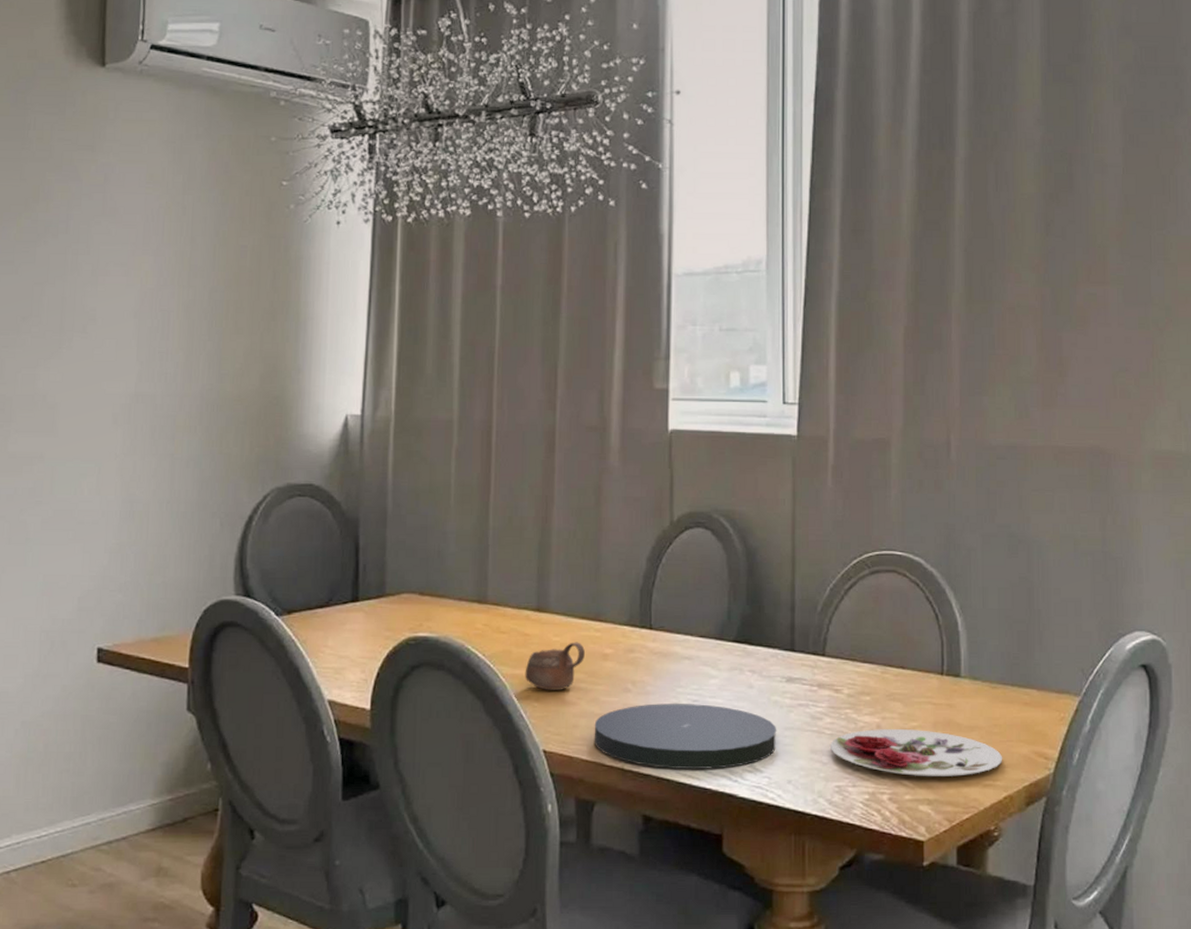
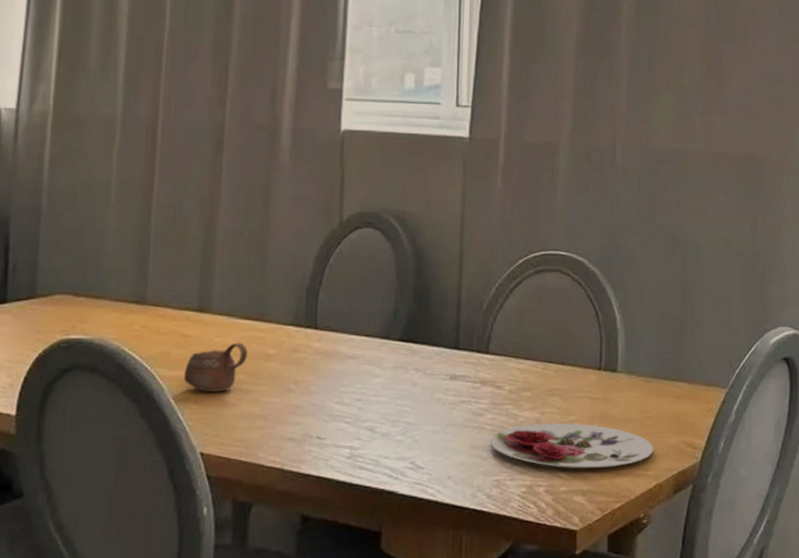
plate: present [594,703,777,769] -> none [253,403,439,468]

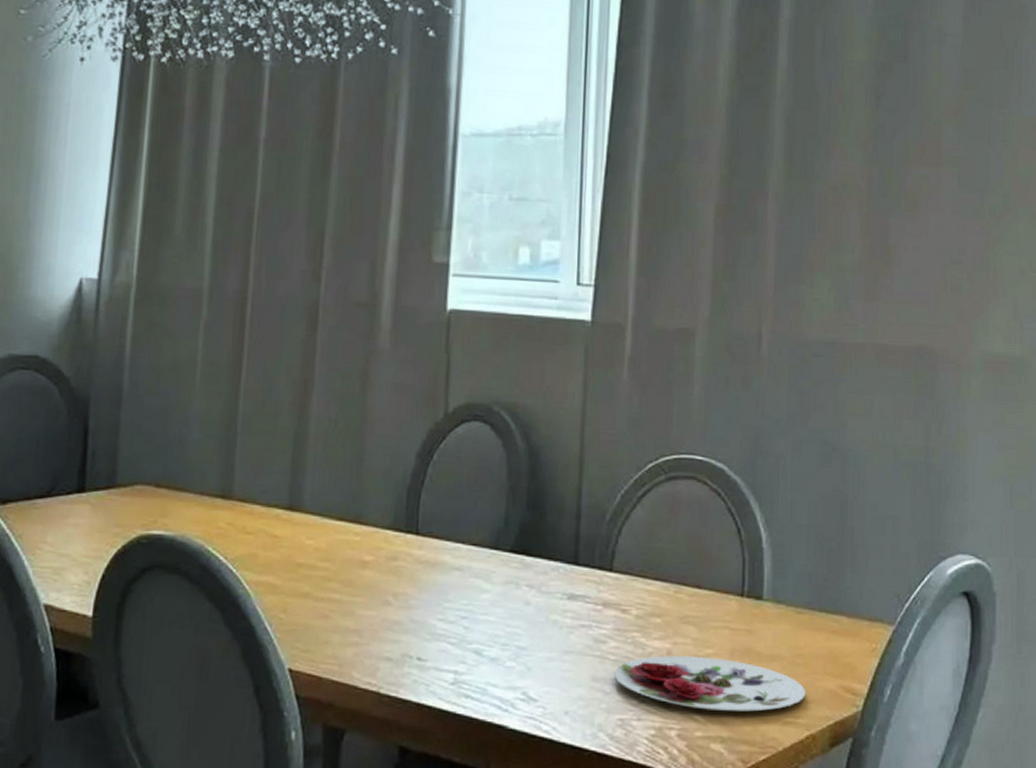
cup: present [183,342,247,392] -> none [271,546,341,601]

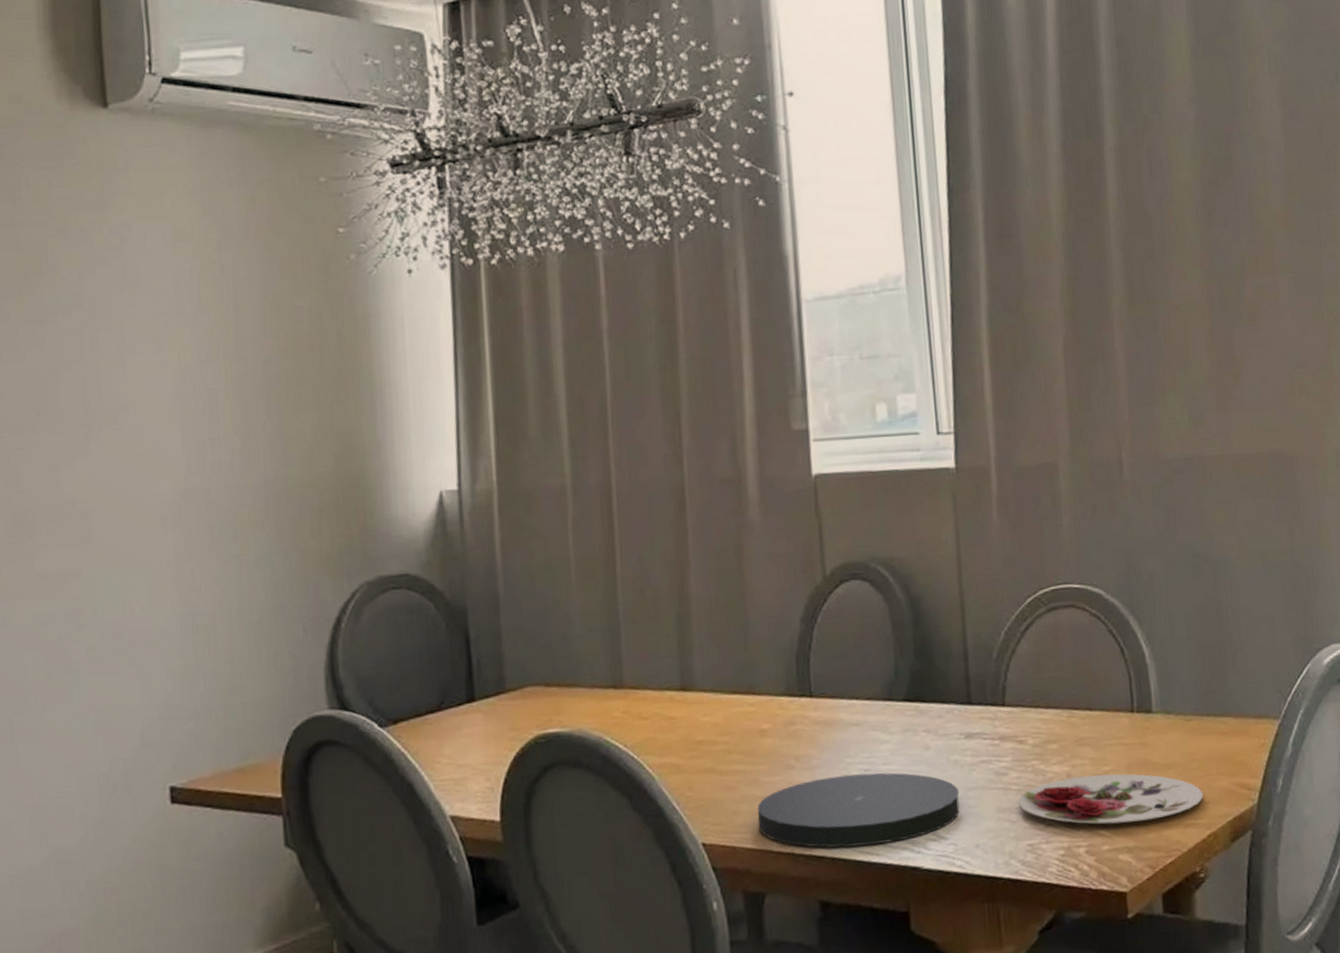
plate: none [347,619,555,696] -> present [757,772,960,848]

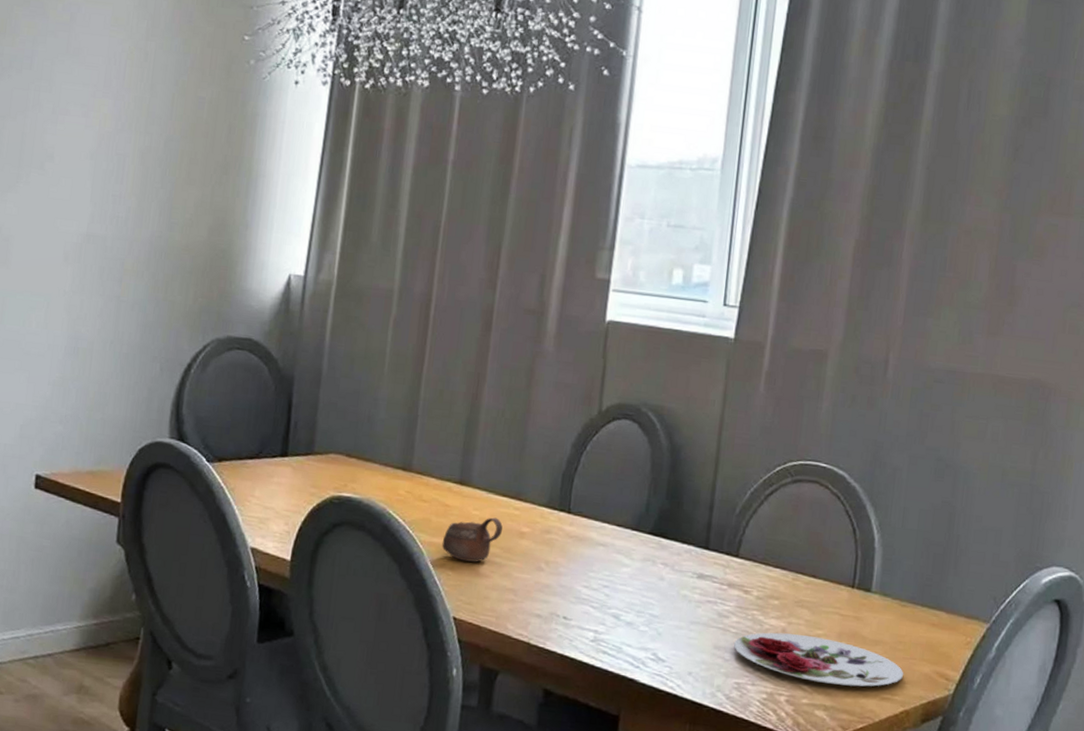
cup: none [673,720,740,777] -> present [442,517,503,562]
plate: present [757,772,960,848] -> none [503,584,683,654]

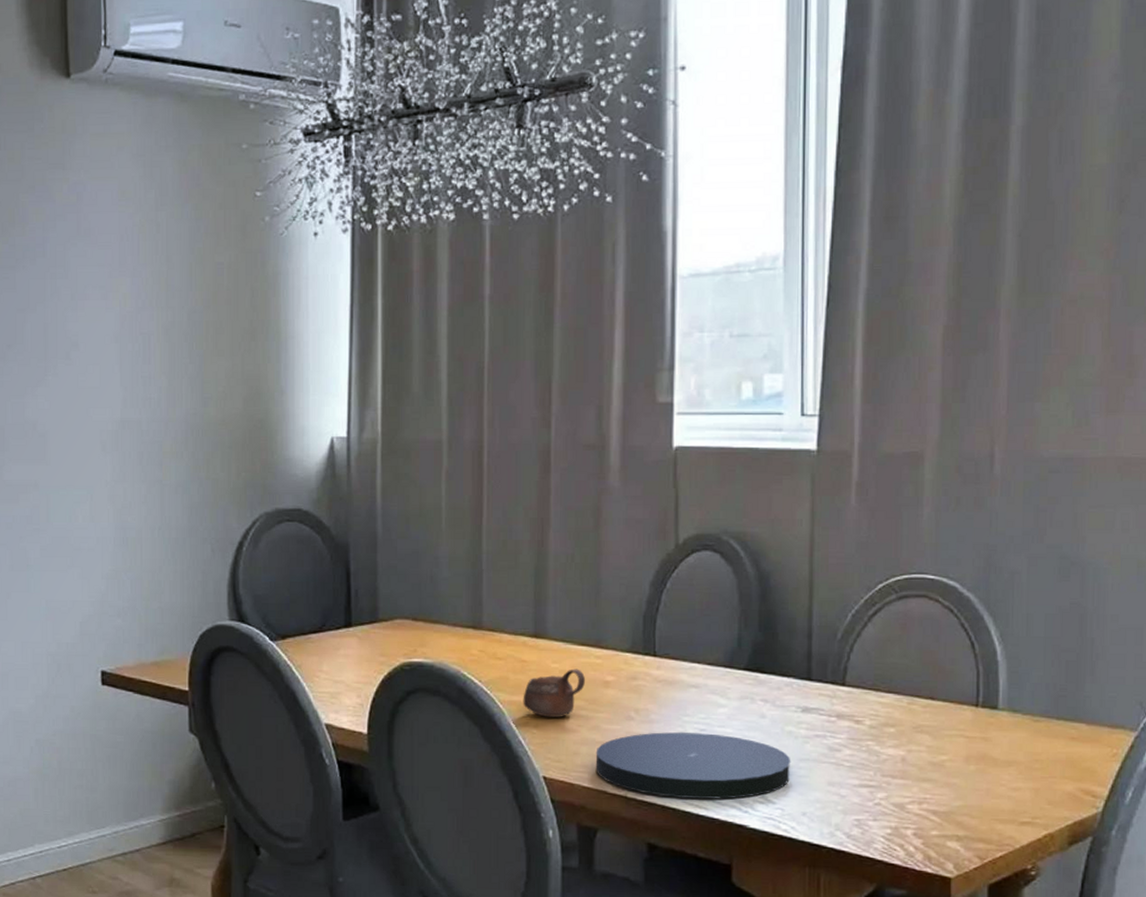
plate: none [503,584,683,654] -> present [595,732,791,799]
plate: present [733,632,904,687] -> none [848,762,1044,813]

